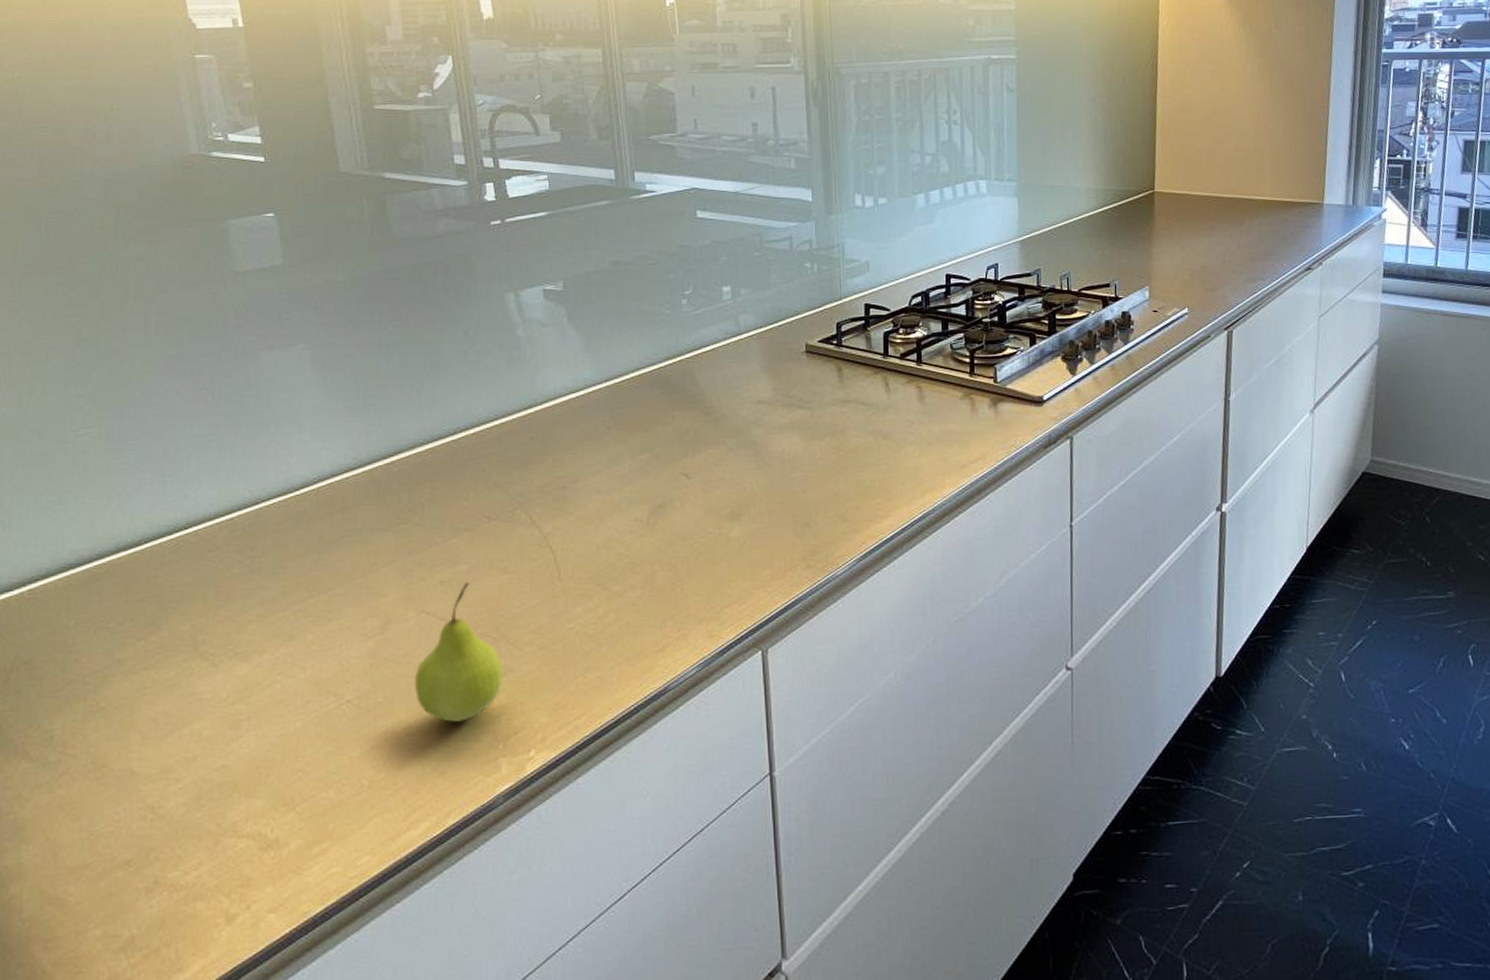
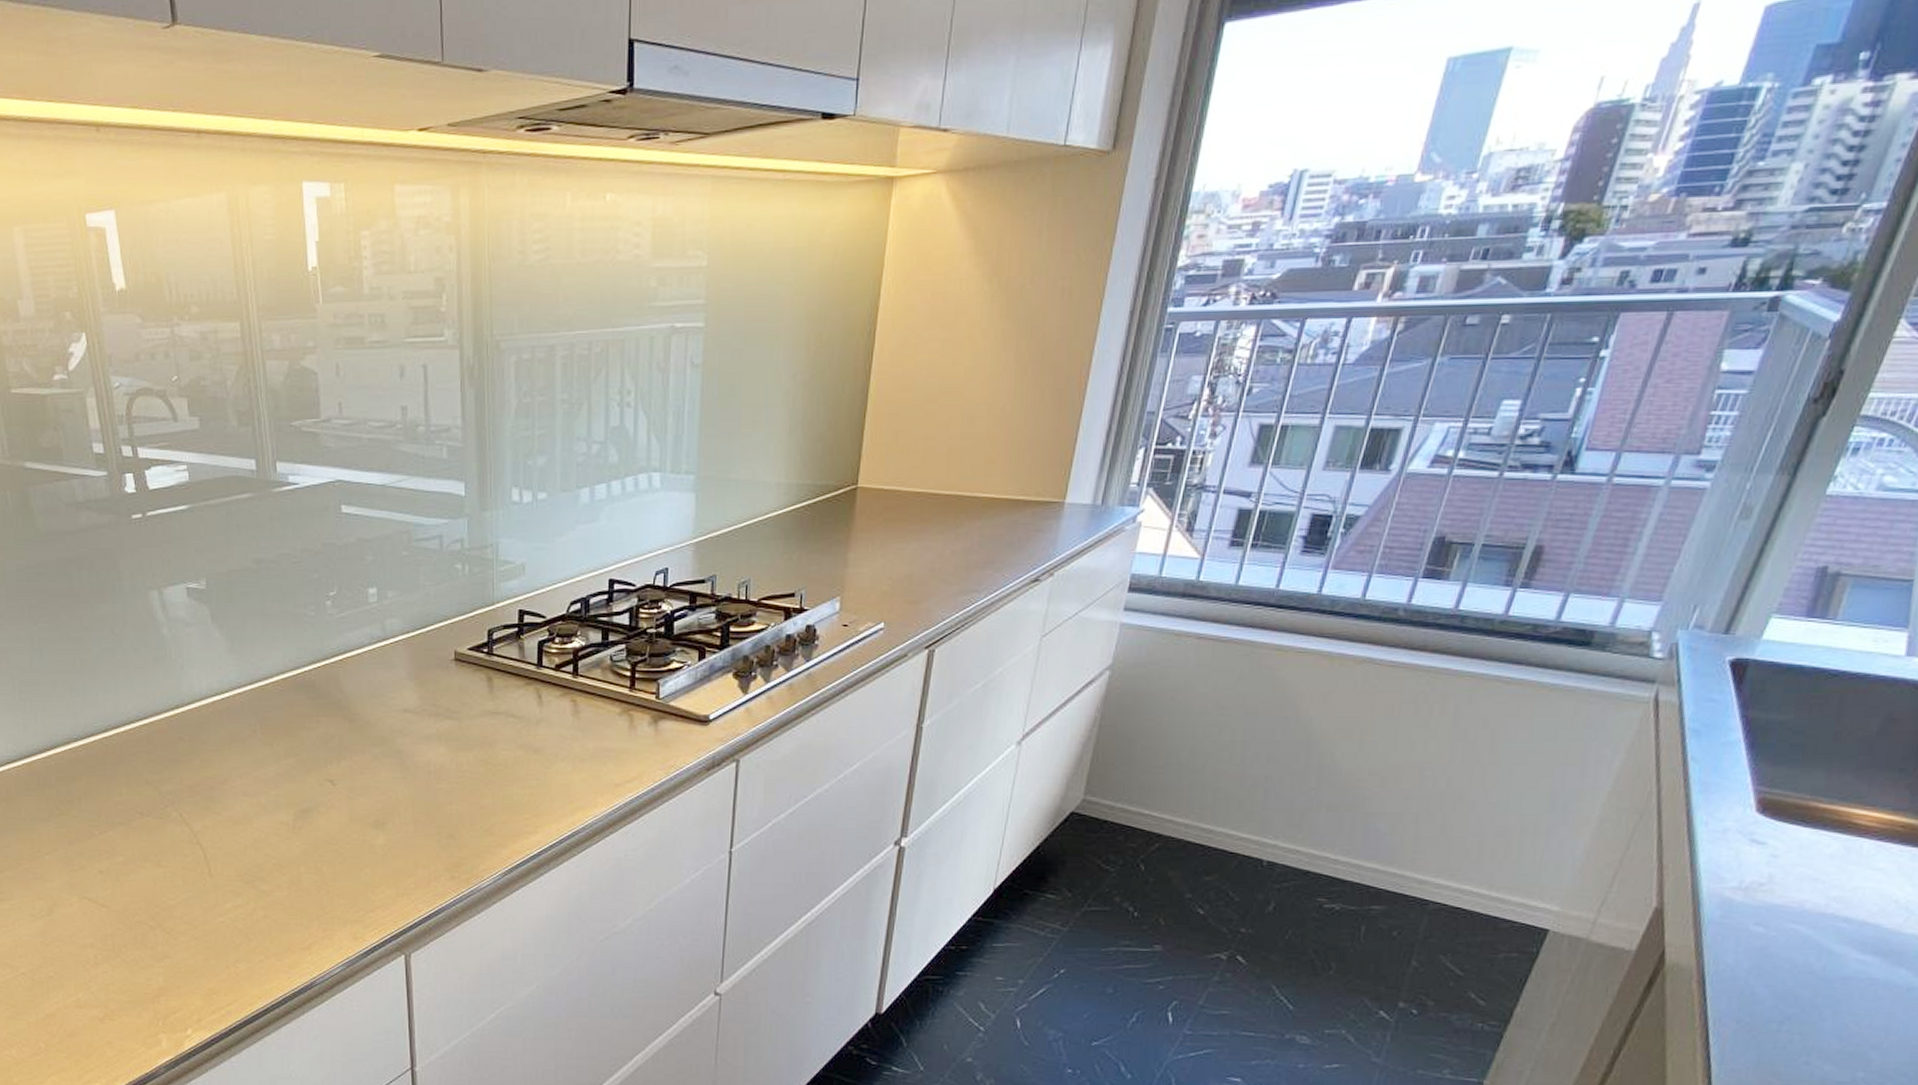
fruit: present [414,581,504,723] -> none [80,872,161,1000]

